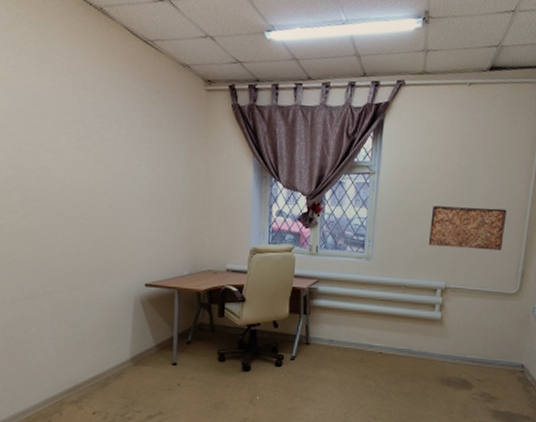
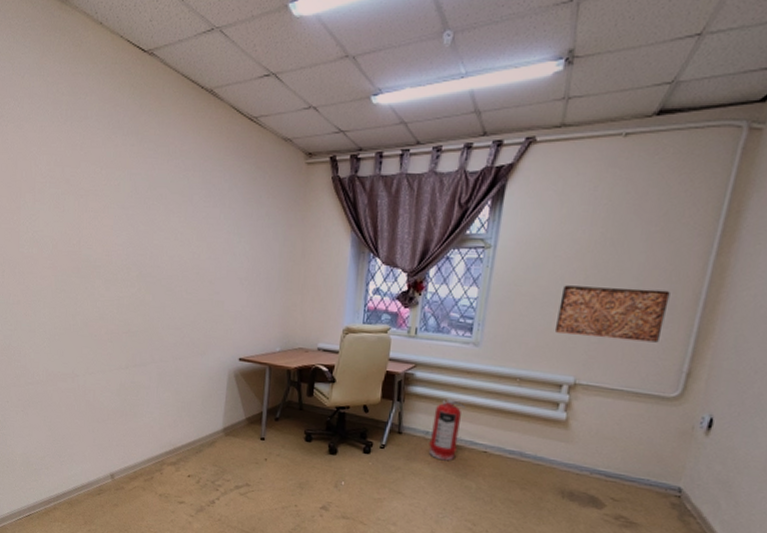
fire extinguisher: none [333,308,365,365] -> present [428,398,469,461]

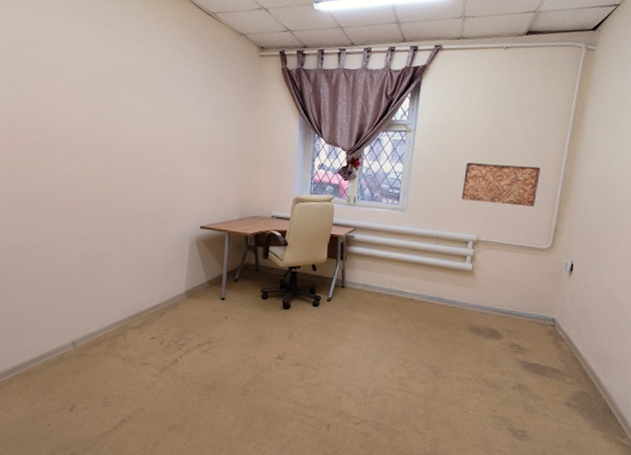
fire extinguisher: present [428,398,469,461] -> none [367,255,398,309]

